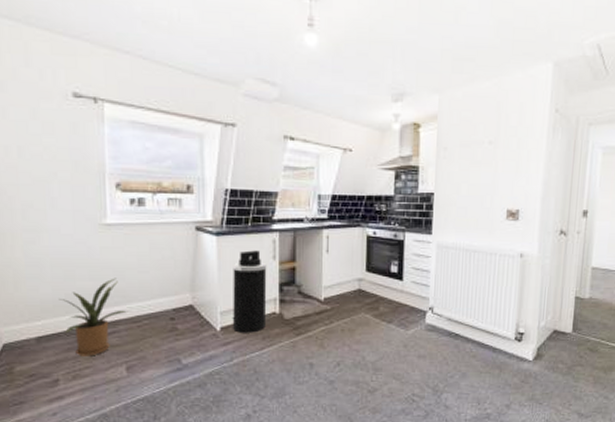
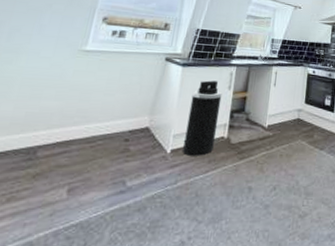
house plant: present [58,278,127,357] -> none [13,99,84,177]

